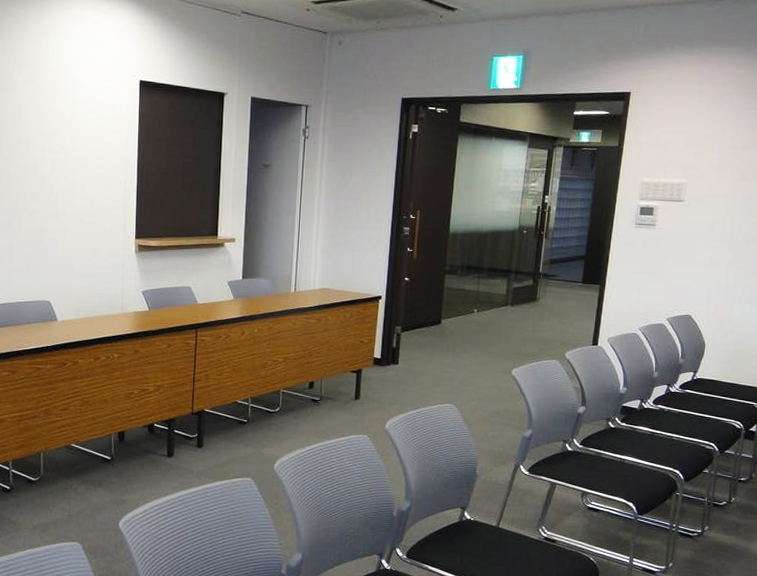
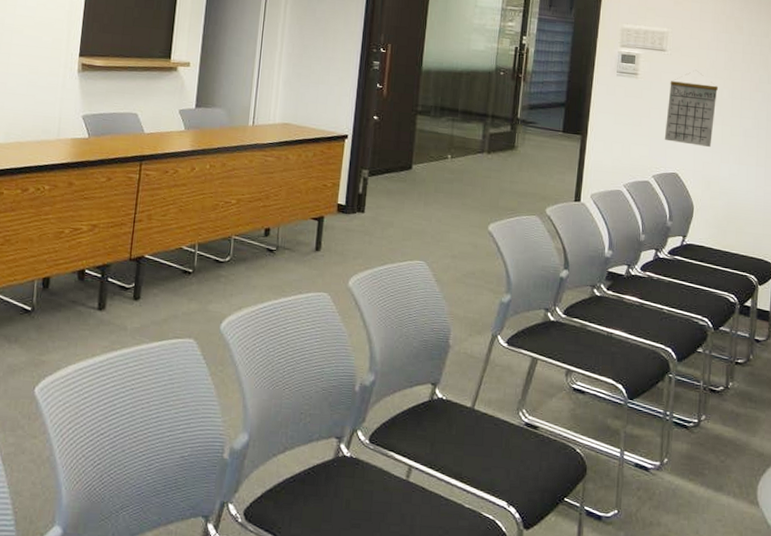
calendar: none [679,220,734,290] -> present [664,72,719,148]

